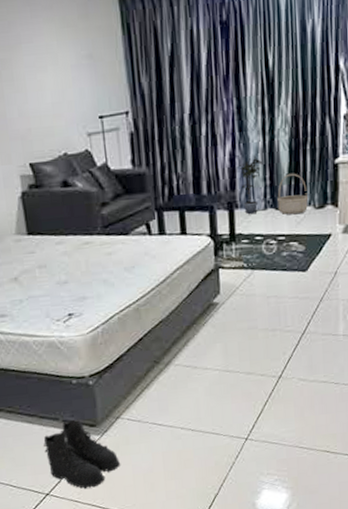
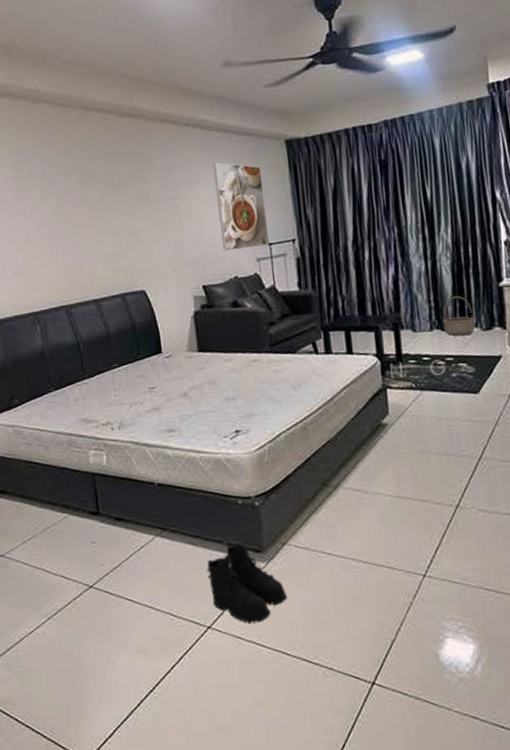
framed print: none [35,20,102,125] -> present [212,162,270,251]
potted plant: present [237,155,262,215] -> none [401,278,425,335]

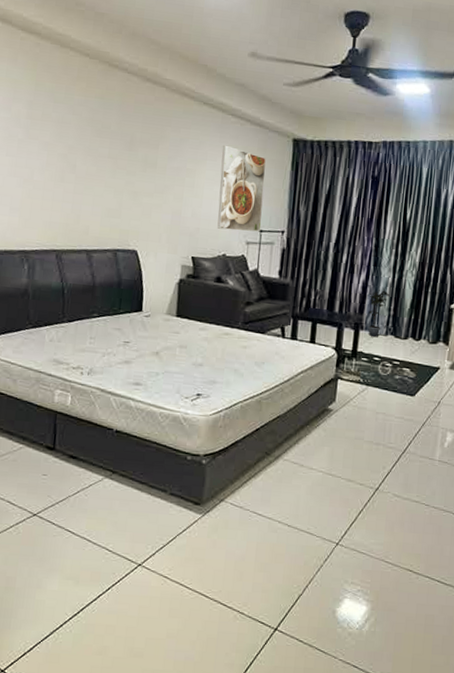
boots: present [207,543,288,623] -> none [146,494,216,566]
potted plant: none [401,278,425,335] -> present [367,288,389,338]
basket: present [443,295,475,336] -> none [397,309,425,345]

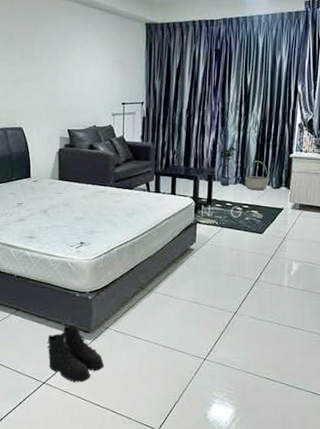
boots: none [146,494,216,566] -> present [47,325,105,382]
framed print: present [217,145,266,232] -> none [86,33,124,105]
basket: none [397,309,425,345] -> present [245,160,269,191]

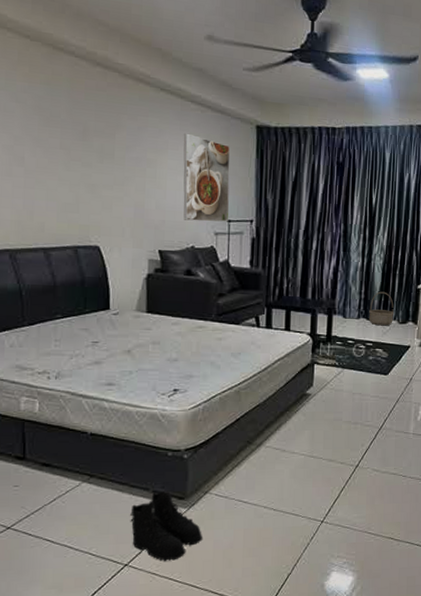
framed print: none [86,33,124,105] -> present [183,133,230,222]
potted plant: present [218,144,236,187] -> none [339,272,359,321]

